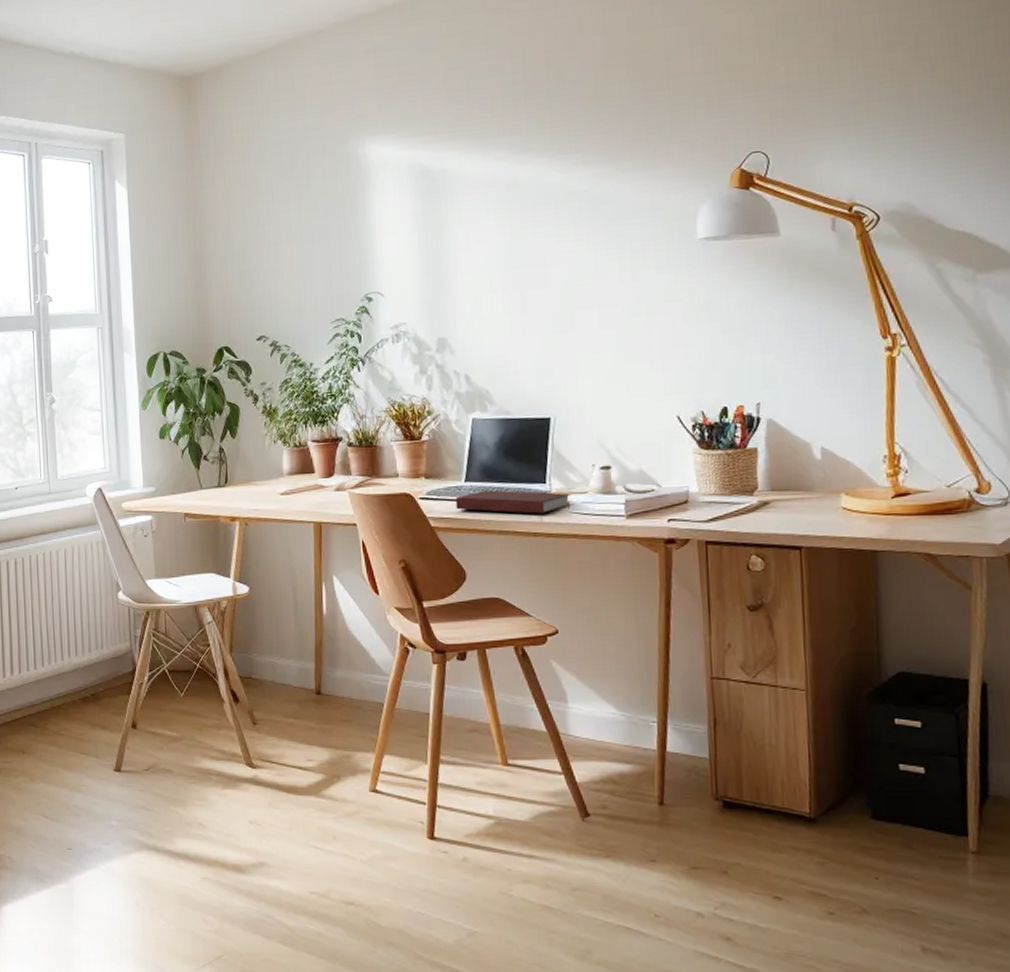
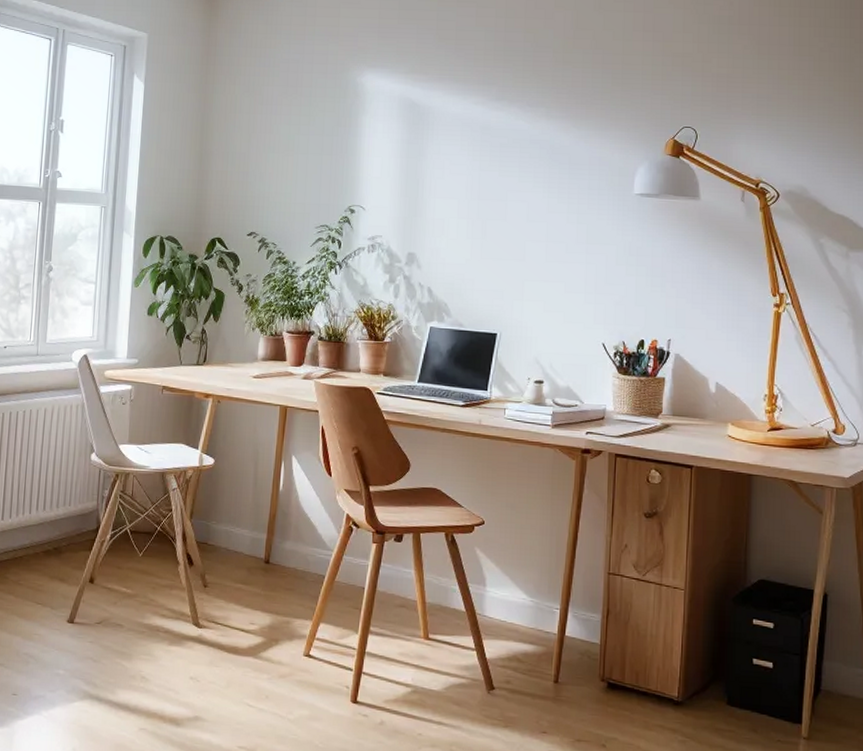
notebook: present [455,490,571,514] -> none [408,391,507,417]

